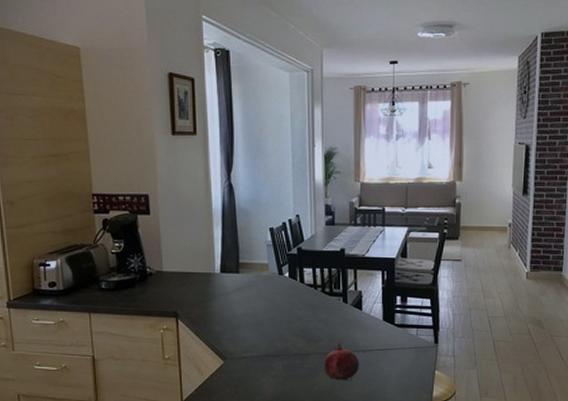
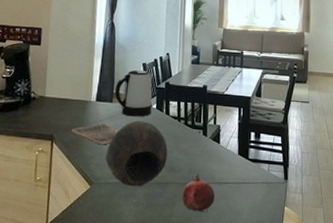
home sign: none [196,296,249,319] -> present [71,123,119,145]
bowl: none [238,291,305,360] -> present [105,120,168,187]
kettle: none [240,235,284,287] -> present [114,69,153,117]

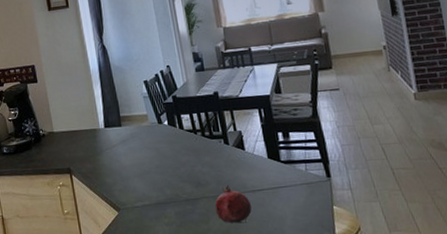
home sign: present [71,123,119,145] -> none [86,148,135,171]
bowl: present [105,120,168,187] -> none [126,139,191,207]
kettle: present [114,69,153,117] -> none [120,88,164,138]

